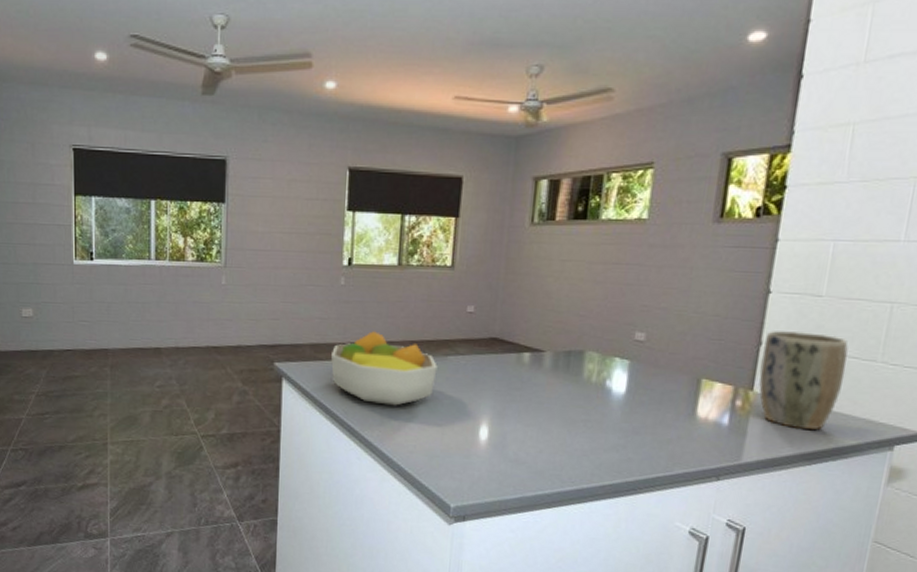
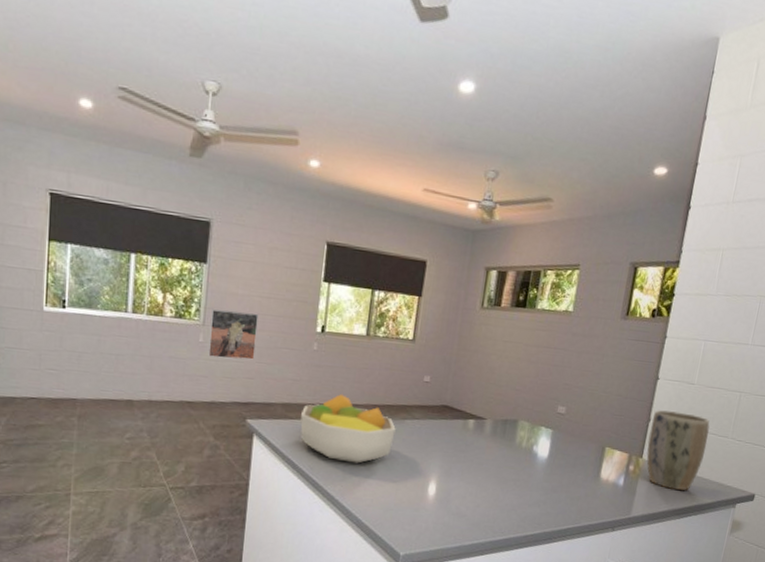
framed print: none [232,250,281,300] -> present [208,309,259,360]

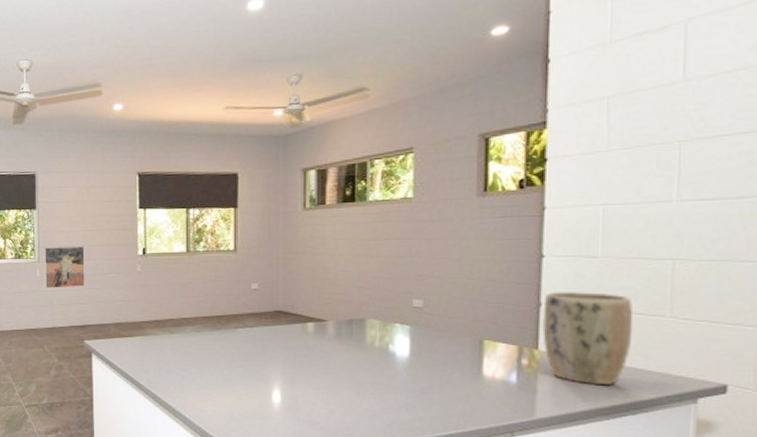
fruit bowl: present [300,394,396,463] -> none [133,310,229,375]

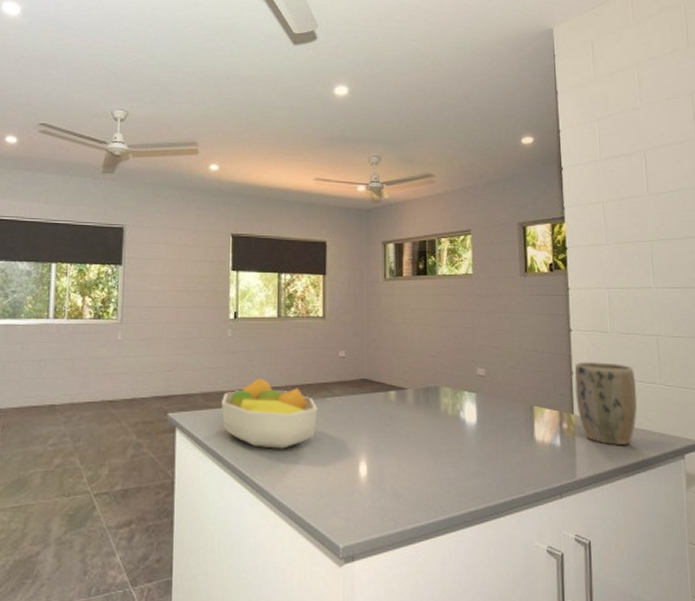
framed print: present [44,245,85,288] -> none [127,306,173,354]
fruit bowl: none [133,310,229,375] -> present [222,378,318,449]

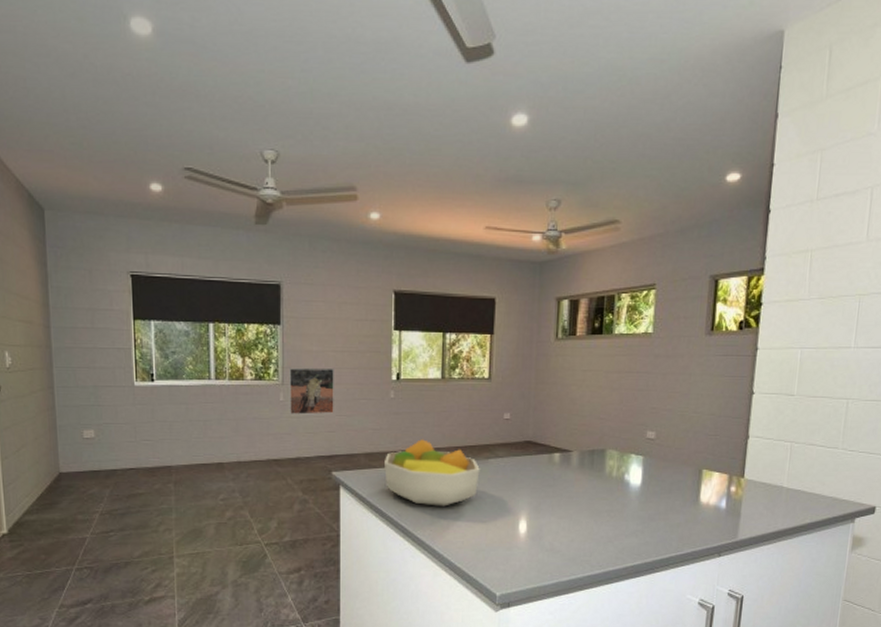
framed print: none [127,306,173,354] -> present [289,367,334,415]
plant pot: present [574,362,637,446] -> none [748,426,816,509]

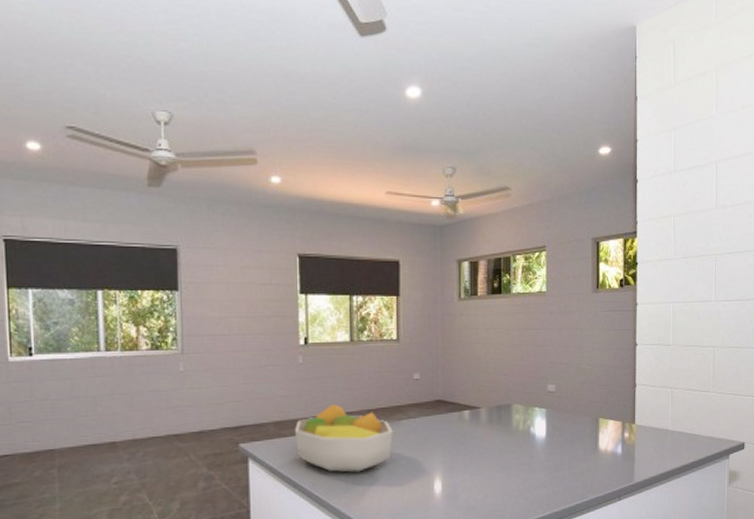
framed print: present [289,367,334,415] -> none [189,334,240,385]

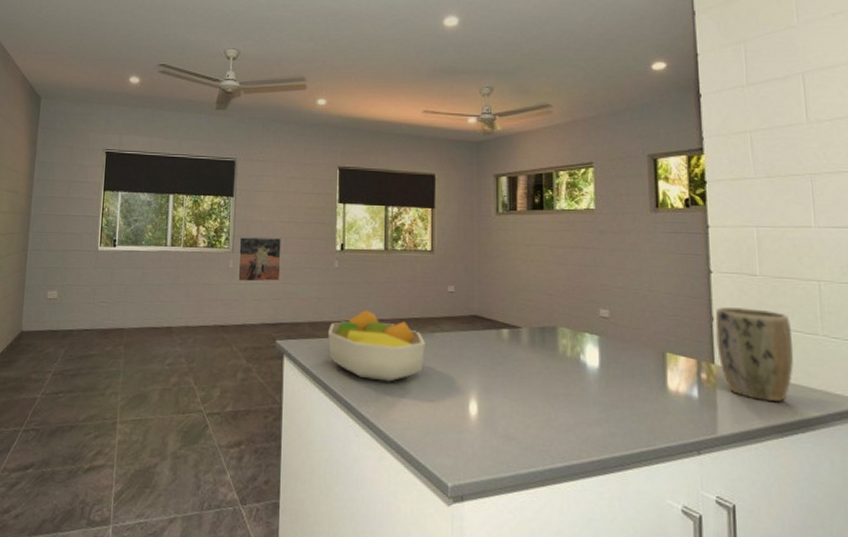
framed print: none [189,334,240,385] -> present [238,237,281,282]
plant pot: none [637,374,692,450] -> present [715,307,794,403]

